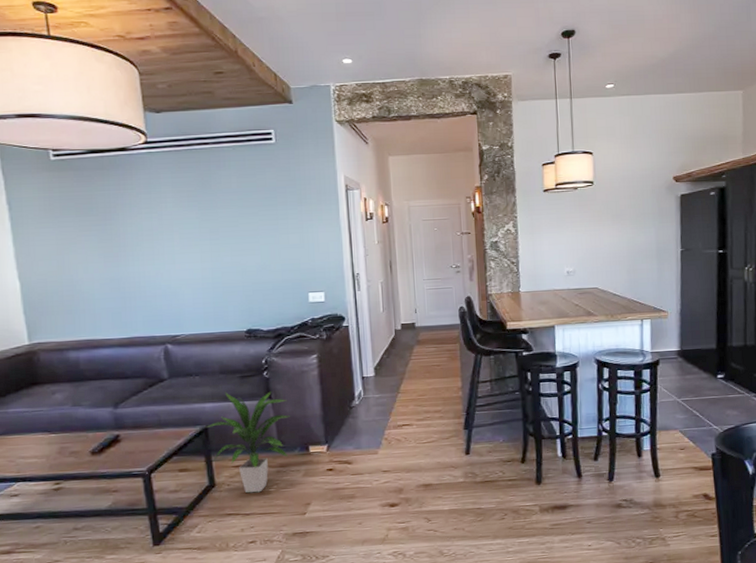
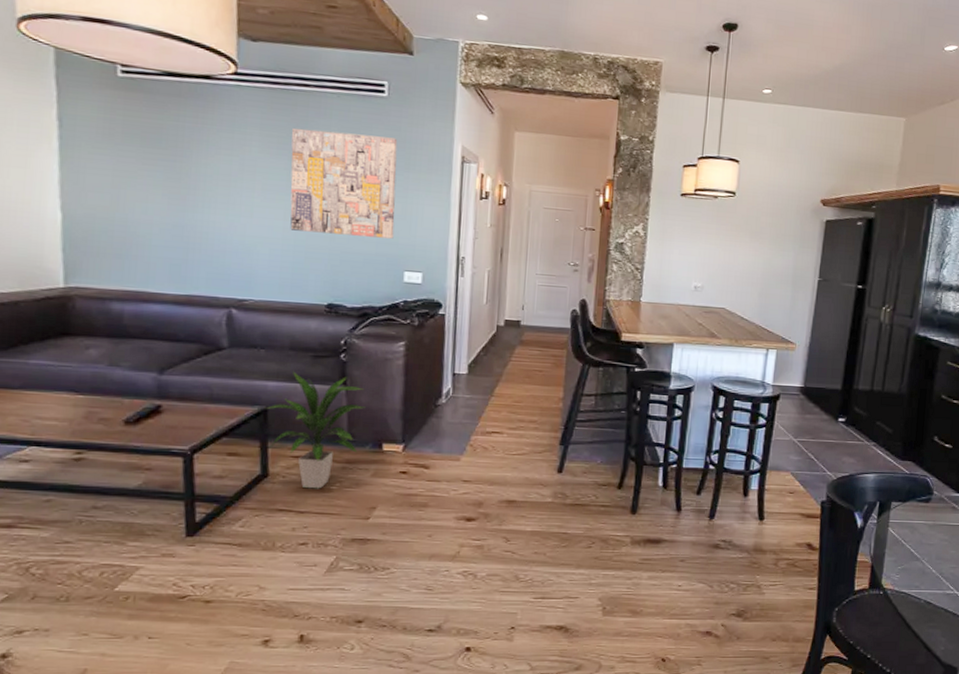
wall art: none [198,178,296,270] -> present [290,127,398,239]

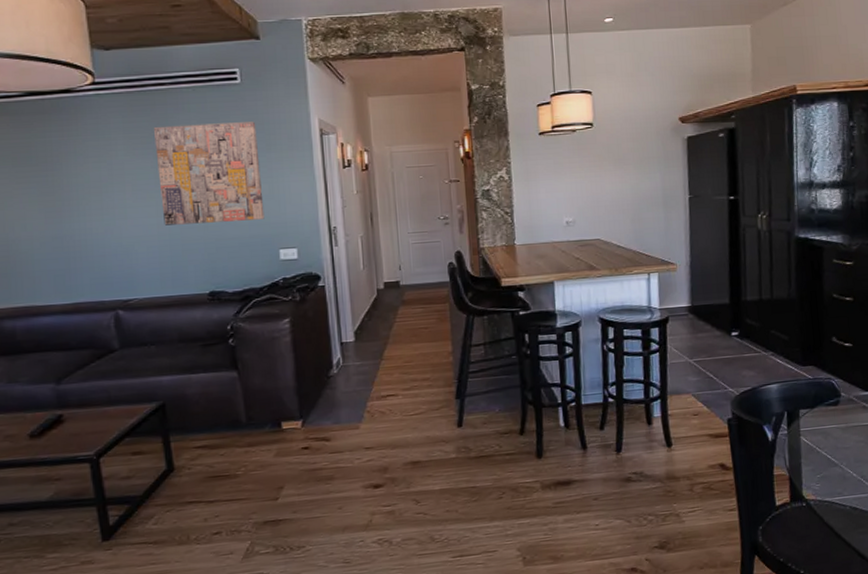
indoor plant: present [266,371,365,489] -> none [164,361,260,478]

